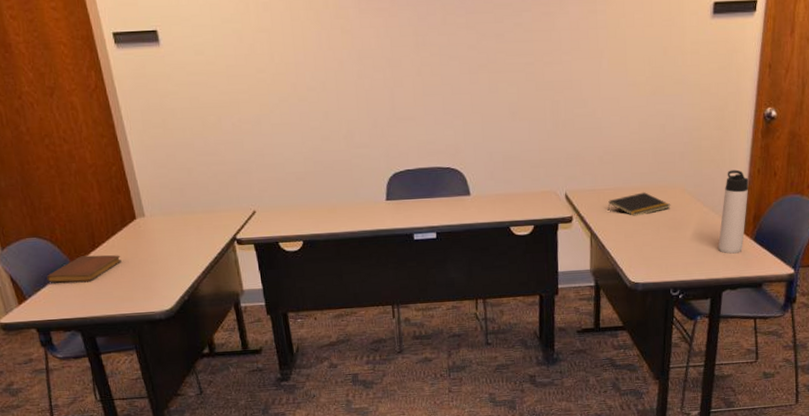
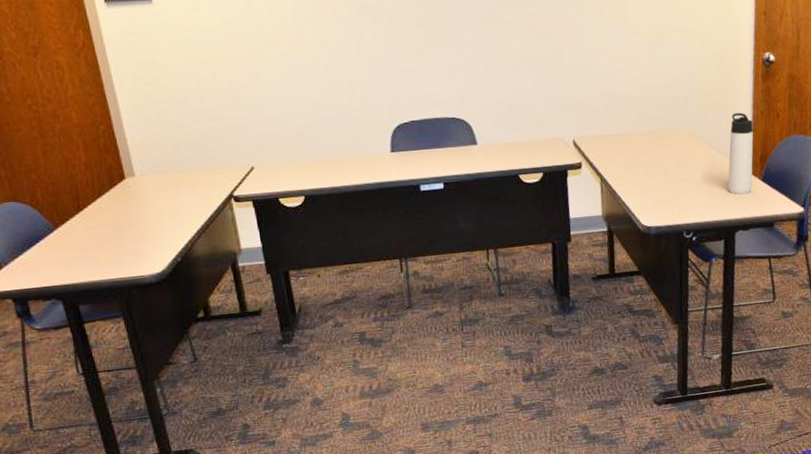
notebook: present [46,255,122,283] -> none [25,217,109,249]
notepad: present [607,192,671,216] -> none [616,136,679,161]

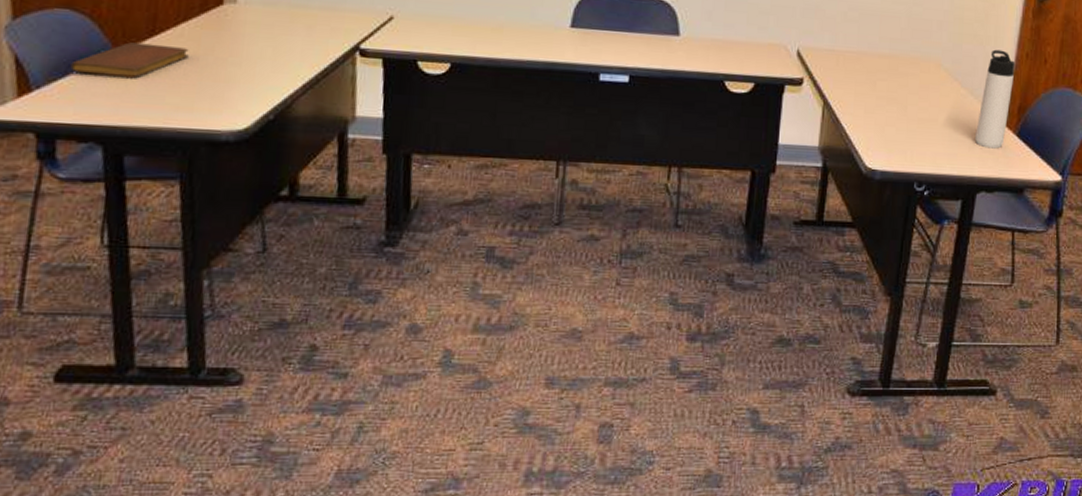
notebook: none [25,217,109,249] -> present [70,42,189,79]

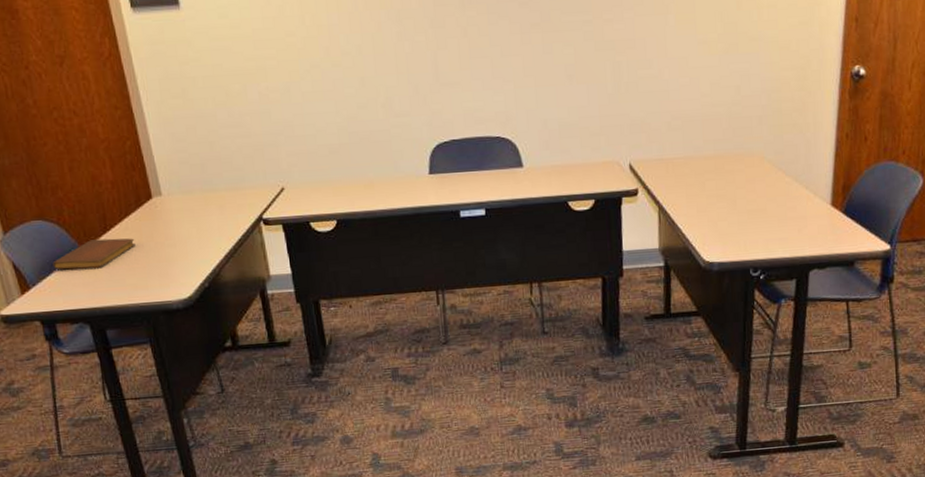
thermos bottle: present [975,49,1016,149] -> none [803,134,837,229]

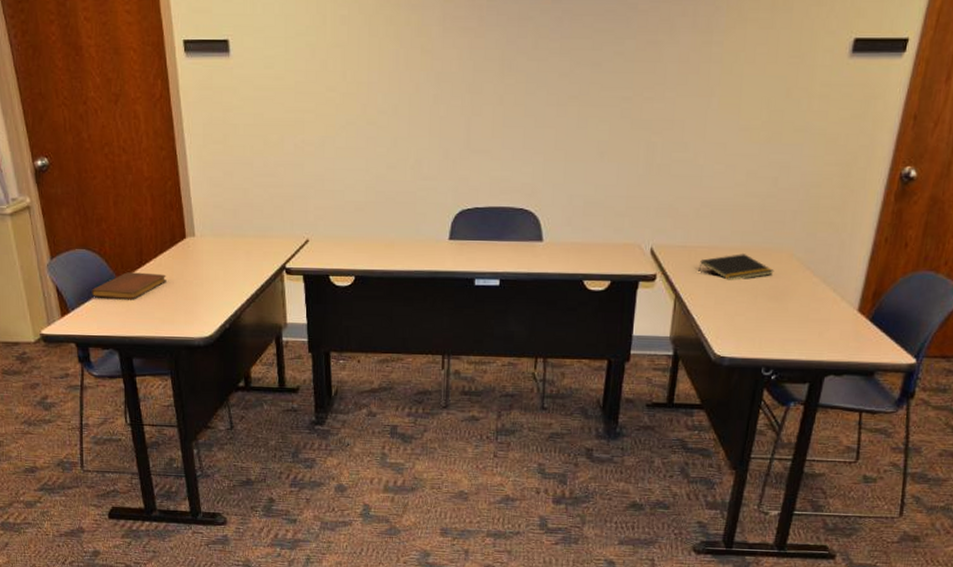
notepad: none [677,161,749,188] -> present [698,254,774,280]

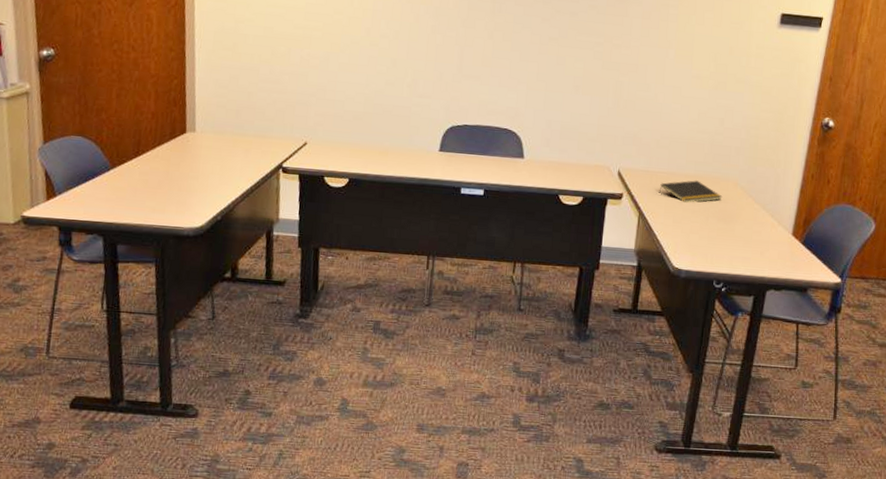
notebook: present [91,272,167,300] -> none [82,161,162,188]

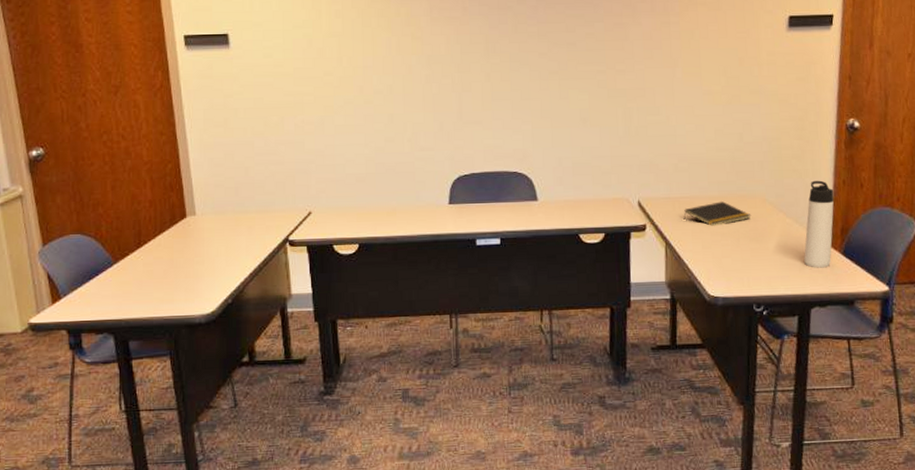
thermos bottle: none [766,171,802,255] -> present [804,180,835,268]

